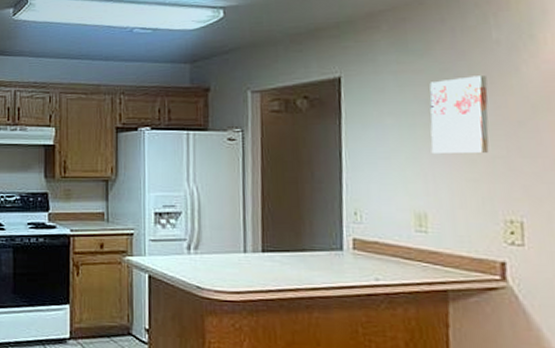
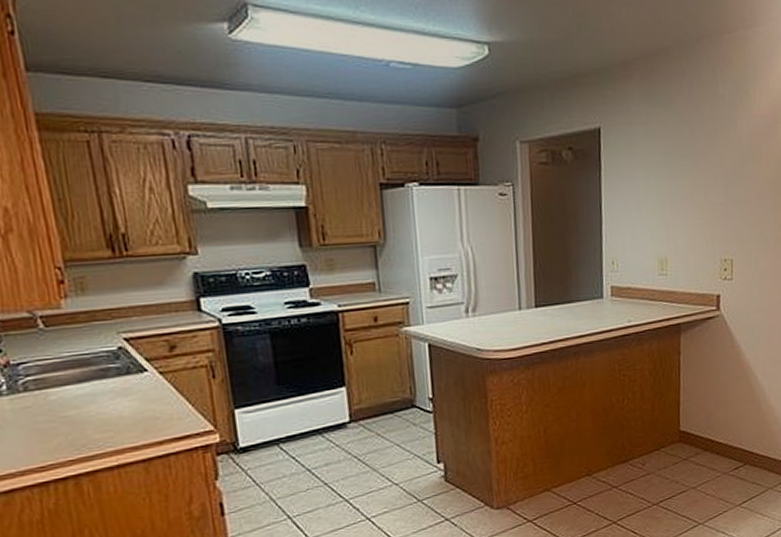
wall art: present [430,75,489,153] -> none [671,129,714,202]

